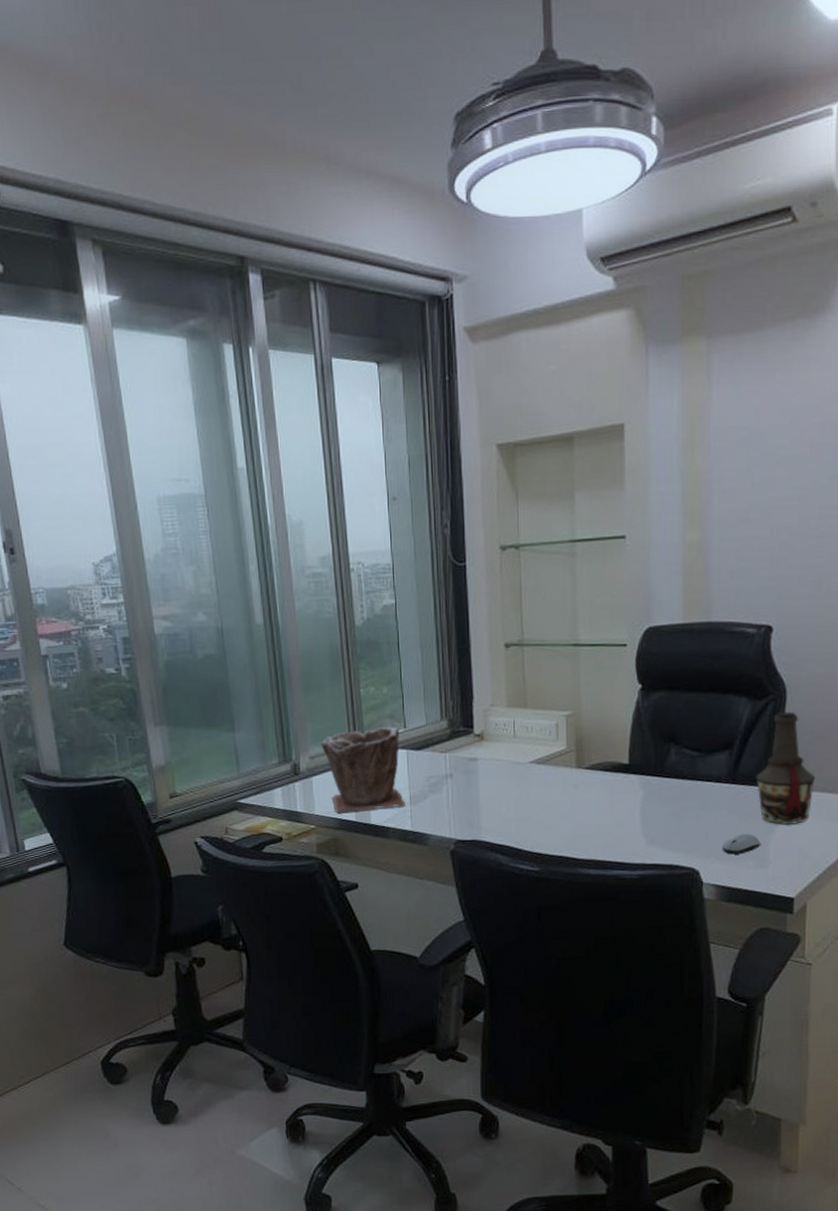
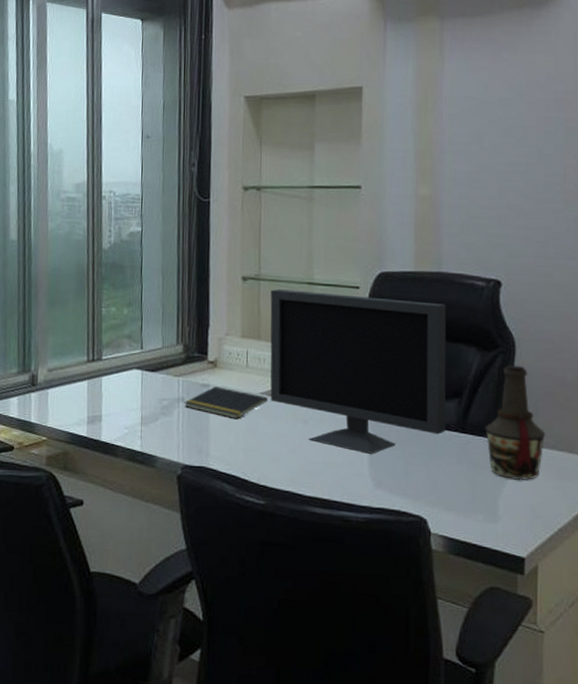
plant pot: present [321,726,405,814] -> none [60,345,136,428]
notepad: none [452,759,537,791] -> present [184,386,268,419]
monitor: none [535,653,717,813] -> present [270,289,447,454]
computer mouse: present [722,833,761,855] -> none [450,484,490,507]

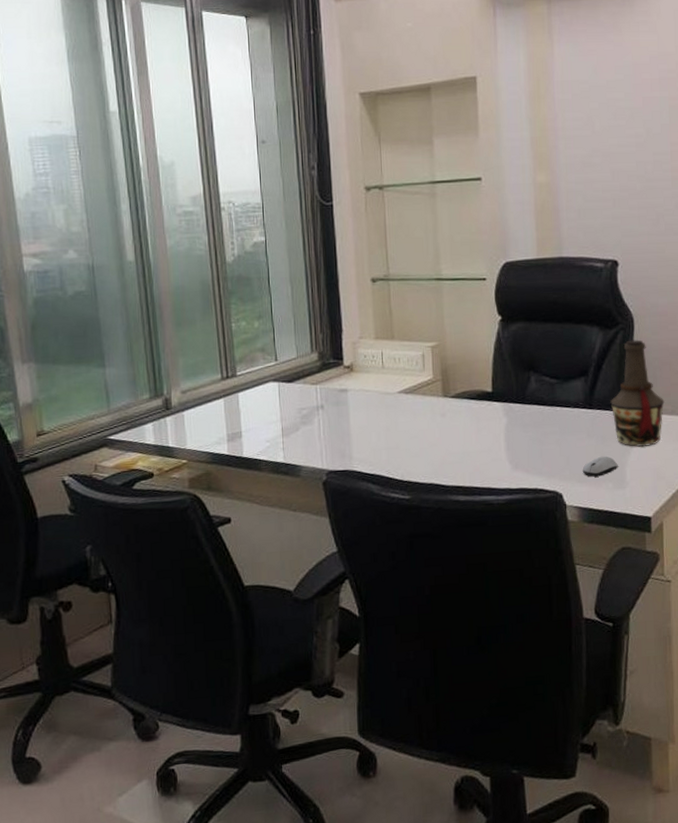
notepad: present [184,386,268,419] -> none [323,390,406,421]
monitor: present [270,289,447,454] -> none [400,287,574,439]
computer mouse: none [450,484,490,507] -> present [582,456,618,477]

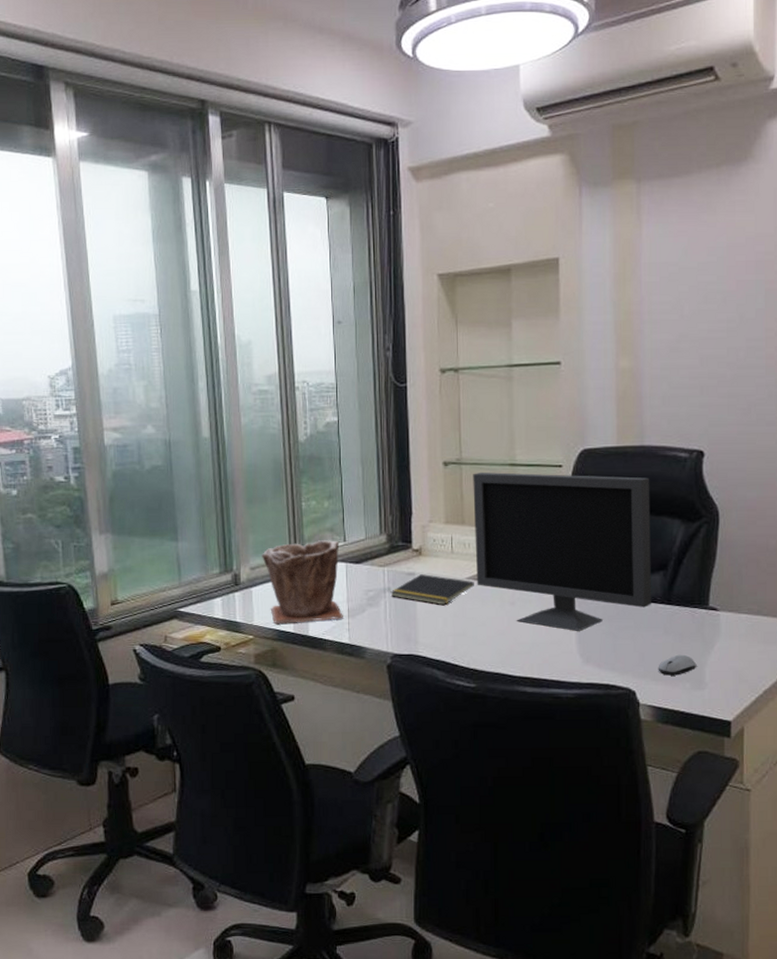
plant pot: none [193,359,277,448] -> present [262,539,343,625]
notepad: none [323,390,406,421] -> present [390,574,474,606]
monitor: none [400,287,574,439] -> present [473,472,651,631]
bottle: present [610,339,665,448] -> none [690,534,750,648]

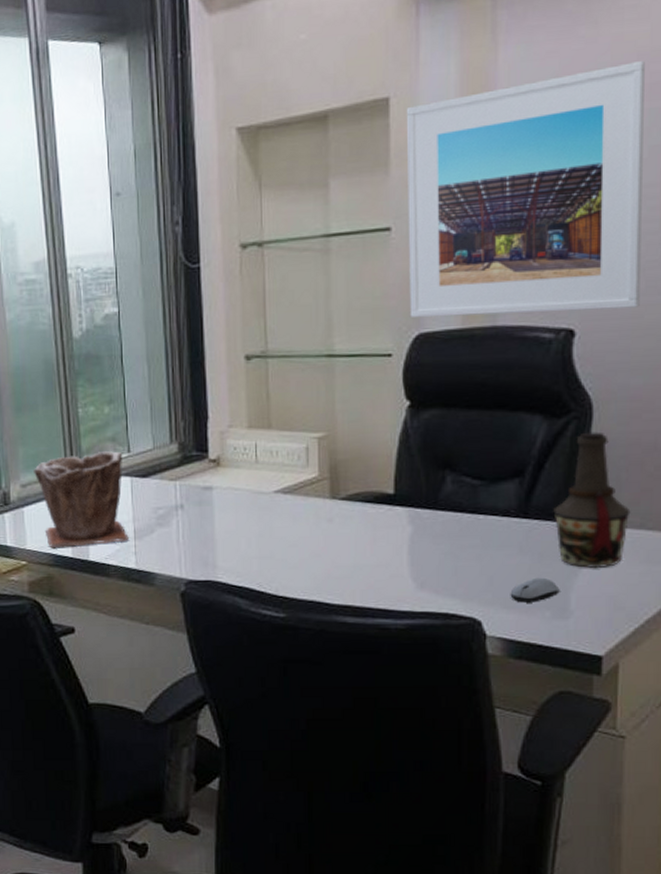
notepad: present [390,574,474,606] -> none [183,488,283,524]
monitor: present [473,472,651,631] -> none [281,365,504,551]
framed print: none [572,244,752,437] -> present [406,61,645,319]
bottle: none [690,534,750,648] -> present [553,432,631,569]

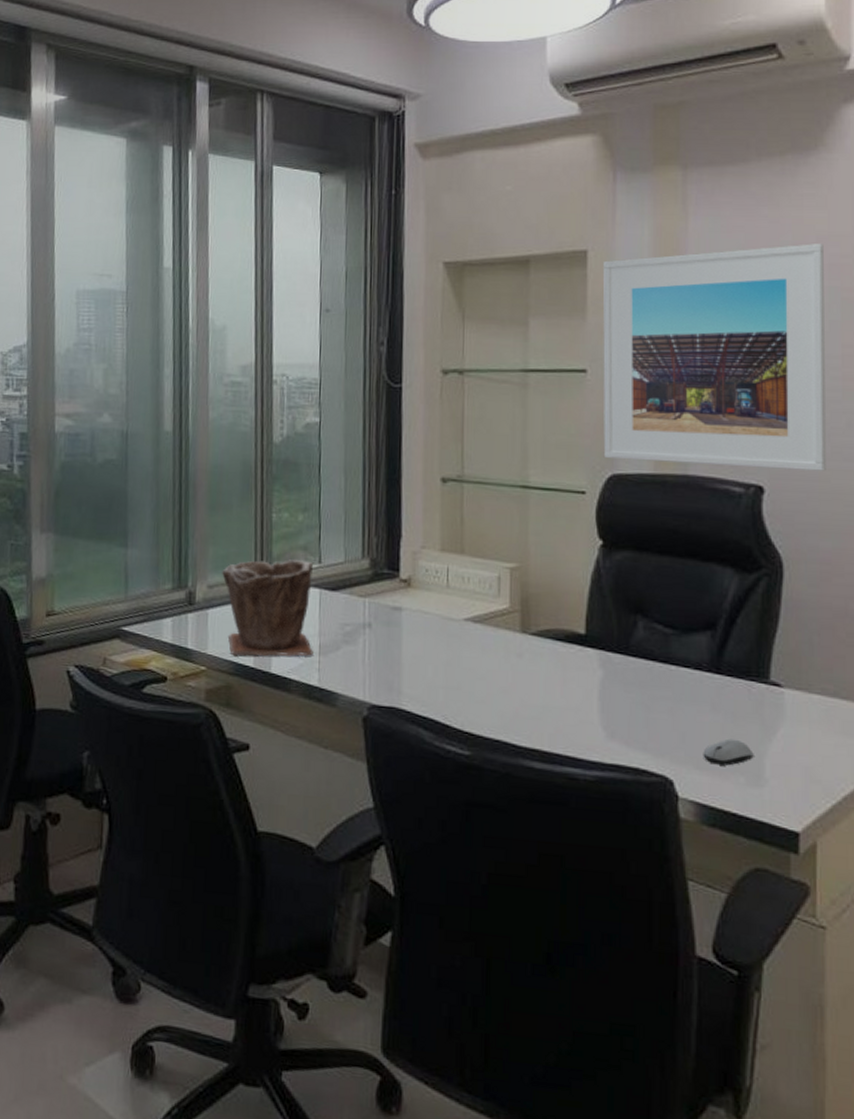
bottle: present [553,432,631,569] -> none [746,590,824,736]

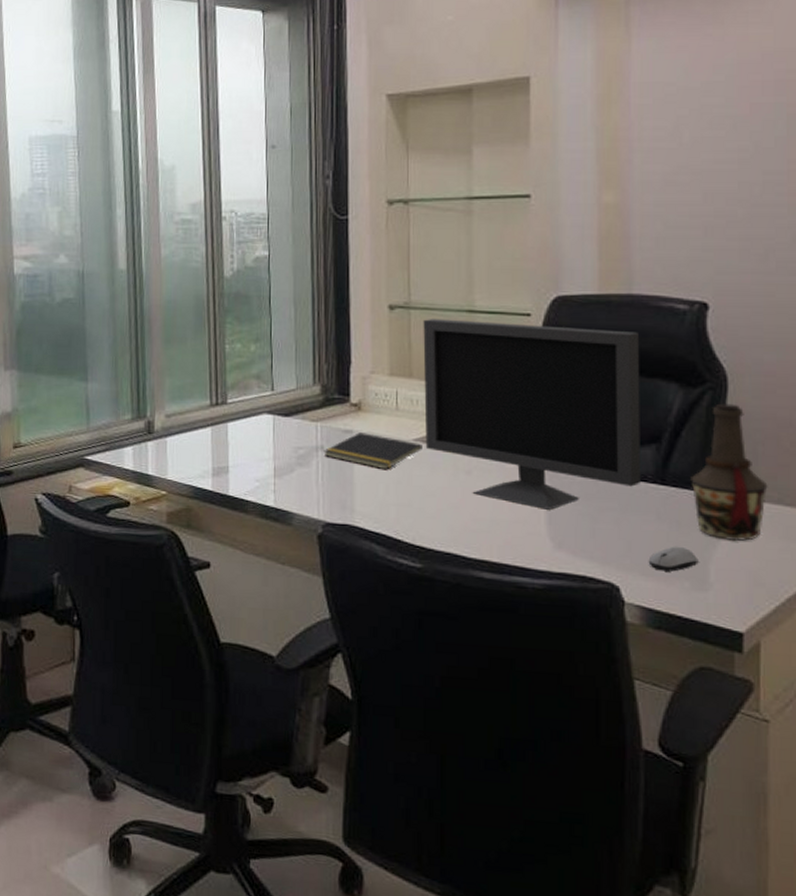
plant pot: present [222,558,313,656] -> none [179,387,269,481]
notepad: none [371,610,473,651] -> present [323,432,422,470]
monitor: none [475,493,695,697] -> present [423,319,640,510]
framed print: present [602,244,826,471] -> none [545,60,771,286]
bottle: none [746,590,824,736] -> present [690,403,768,542]

